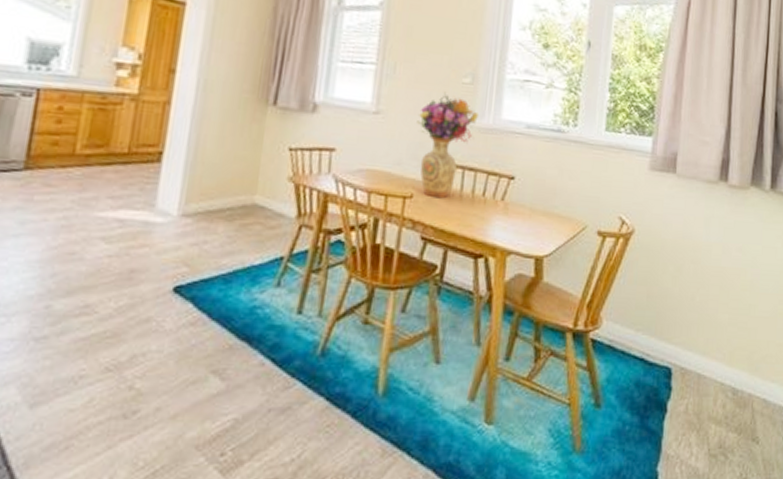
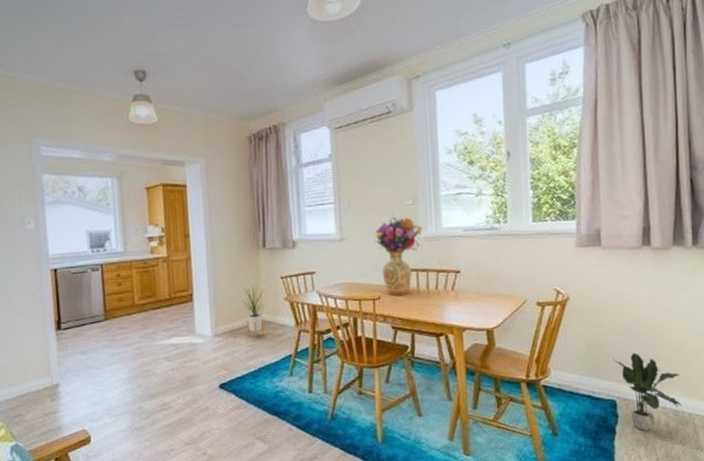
house plant: none [228,154,266,227] -> present [241,285,266,338]
potted plant: none [673,310,743,412] -> present [612,353,682,431]

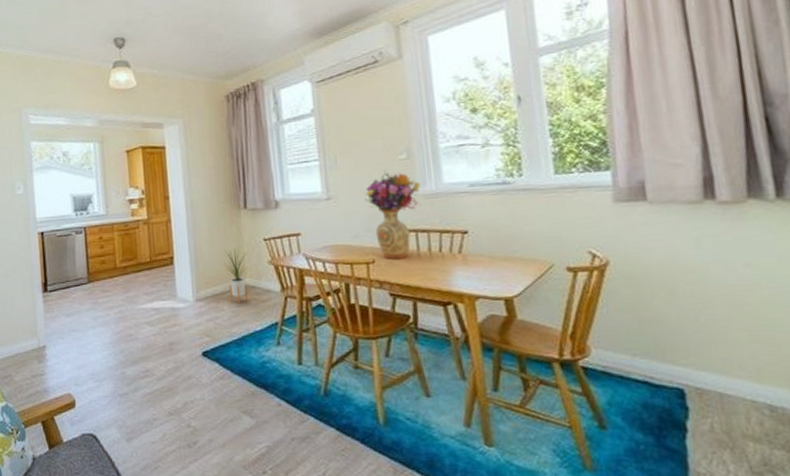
potted plant: present [612,353,682,431] -> none [674,330,781,430]

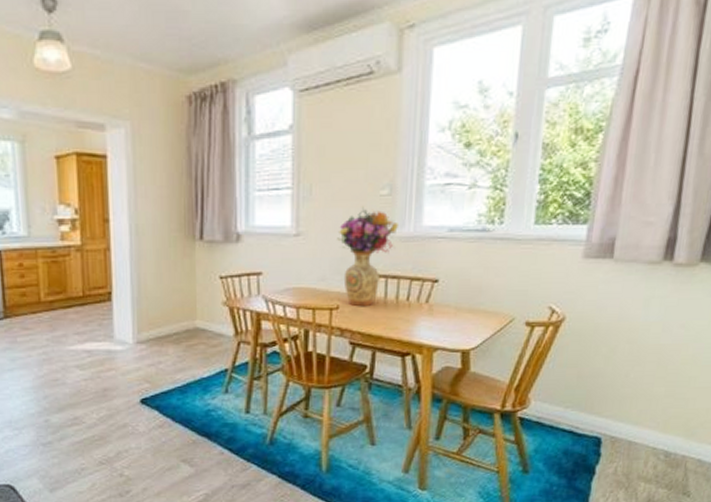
house plant: present [223,248,249,304] -> none [171,285,201,348]

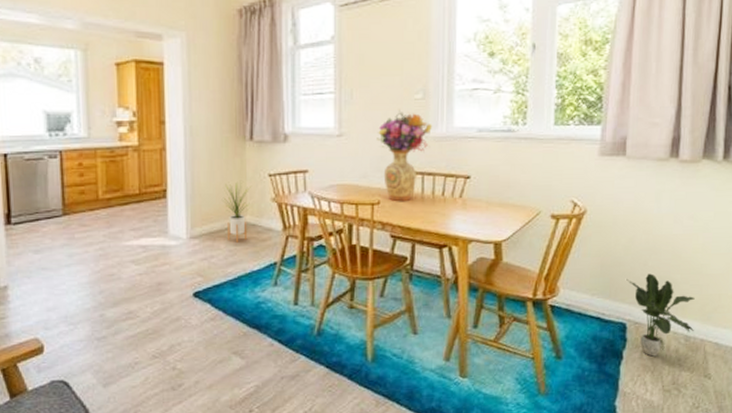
house plant: none [171,285,201,348] -> present [223,183,251,243]
potted plant: none [604,386,679,473] -> present [626,273,695,357]

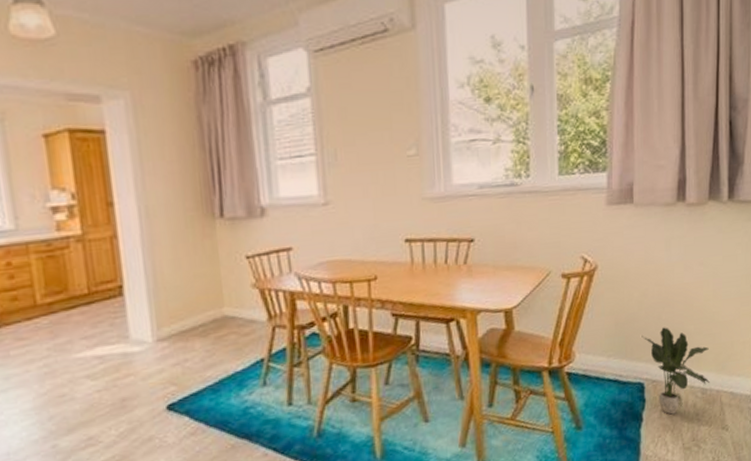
house plant: present [223,183,251,243] -> none [193,269,227,341]
flower arrangement: present [377,109,432,202] -> none [368,168,429,276]

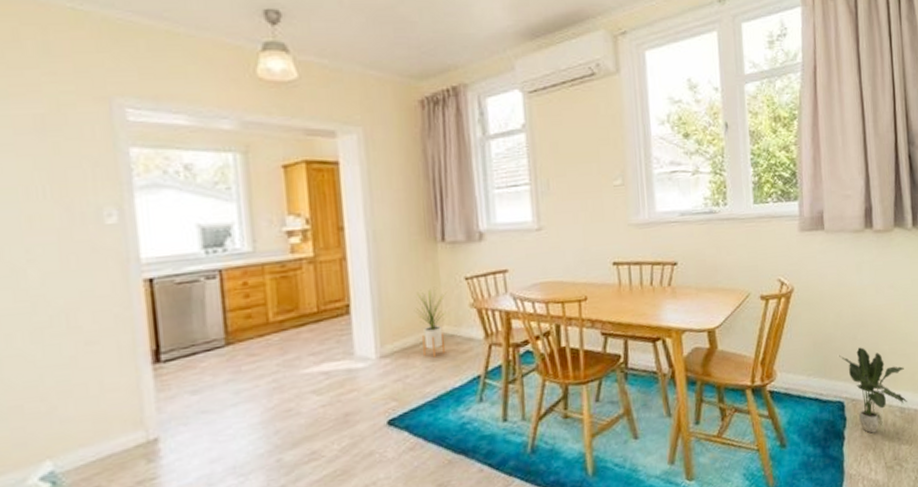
house plant: none [193,269,227,341] -> present [415,289,446,358]

